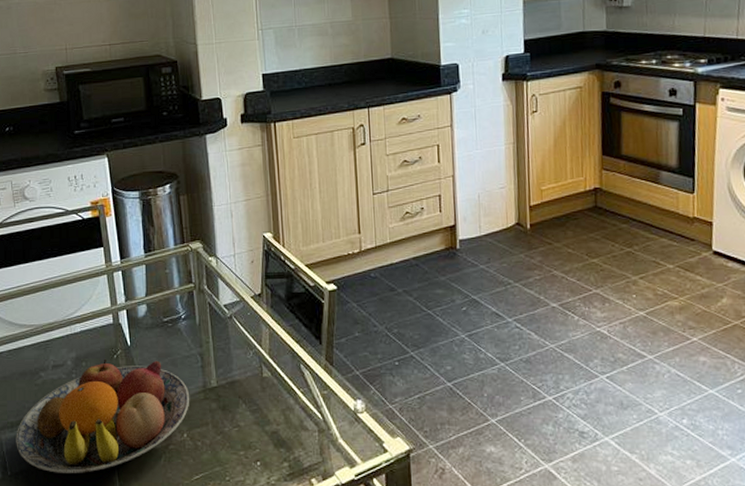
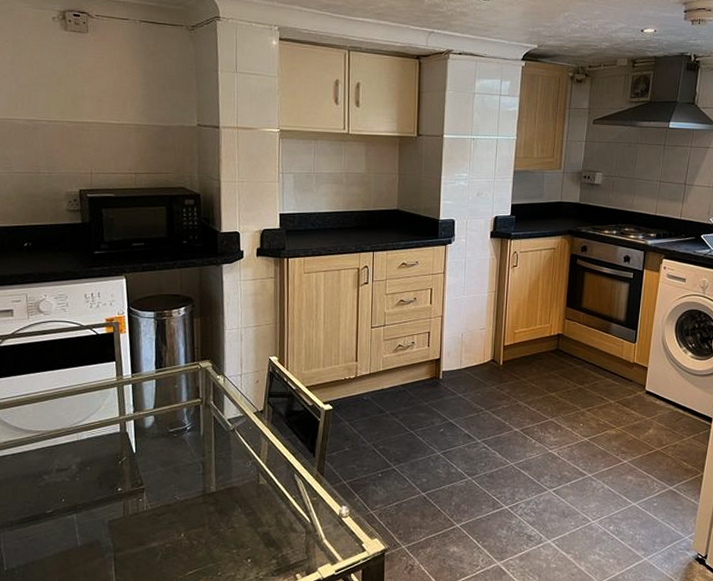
fruit bowl: present [16,358,190,473] -> none [14,464,190,569]

